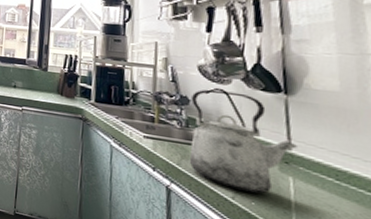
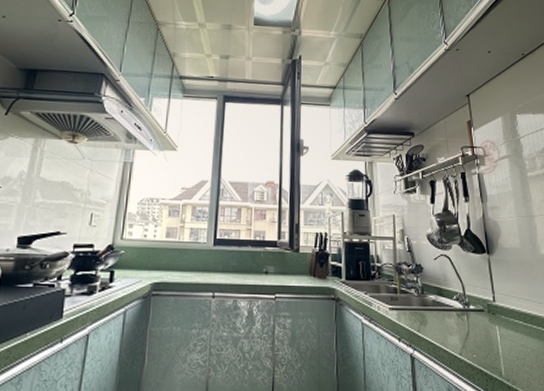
kettle: present [189,89,299,194] -> none [424,256,500,345]

